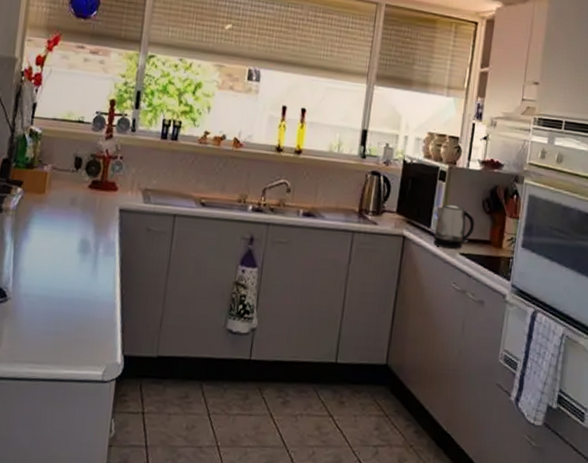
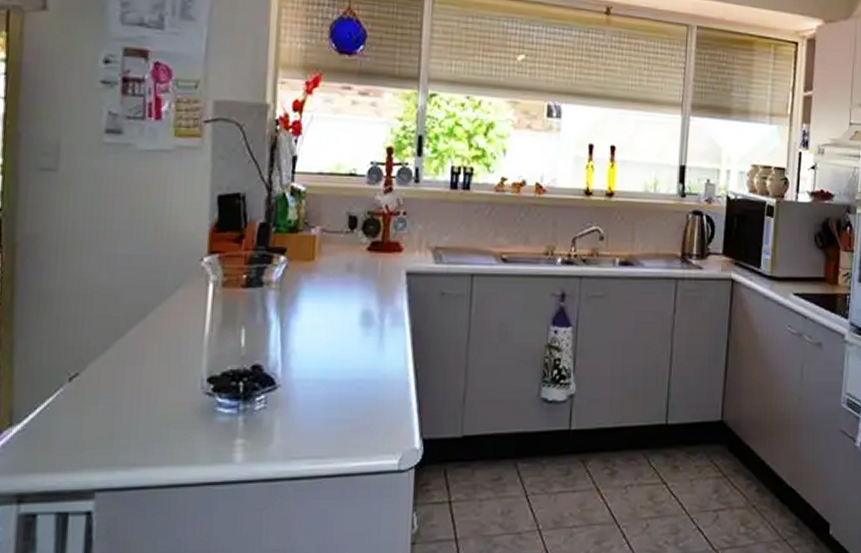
kettle: present [433,204,475,250] -> none [765,242,808,290]

